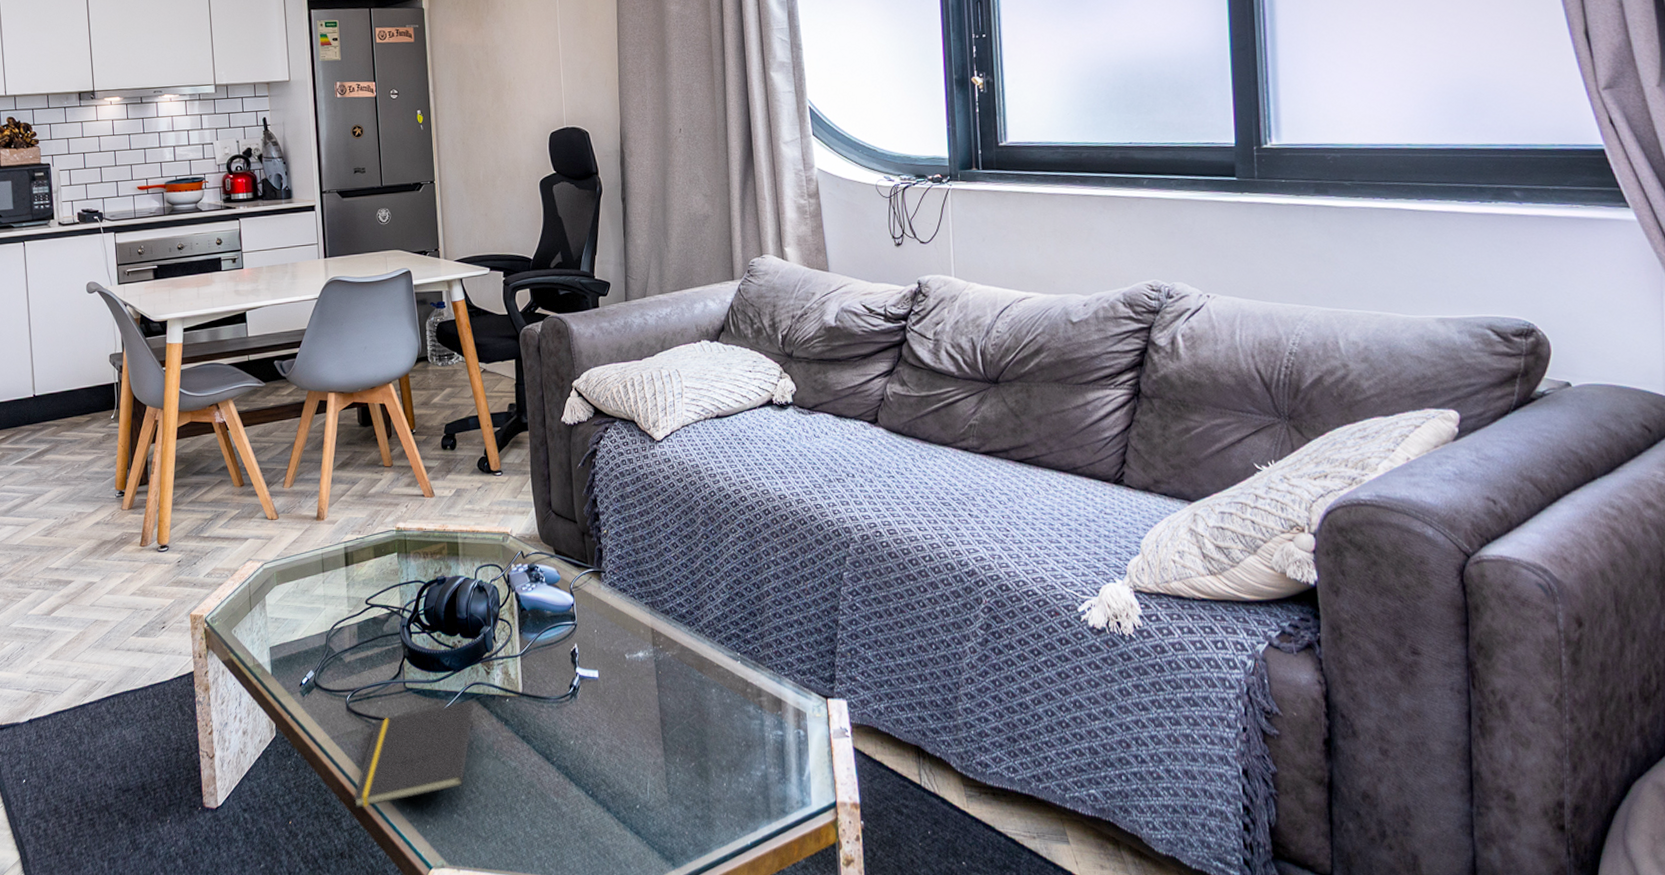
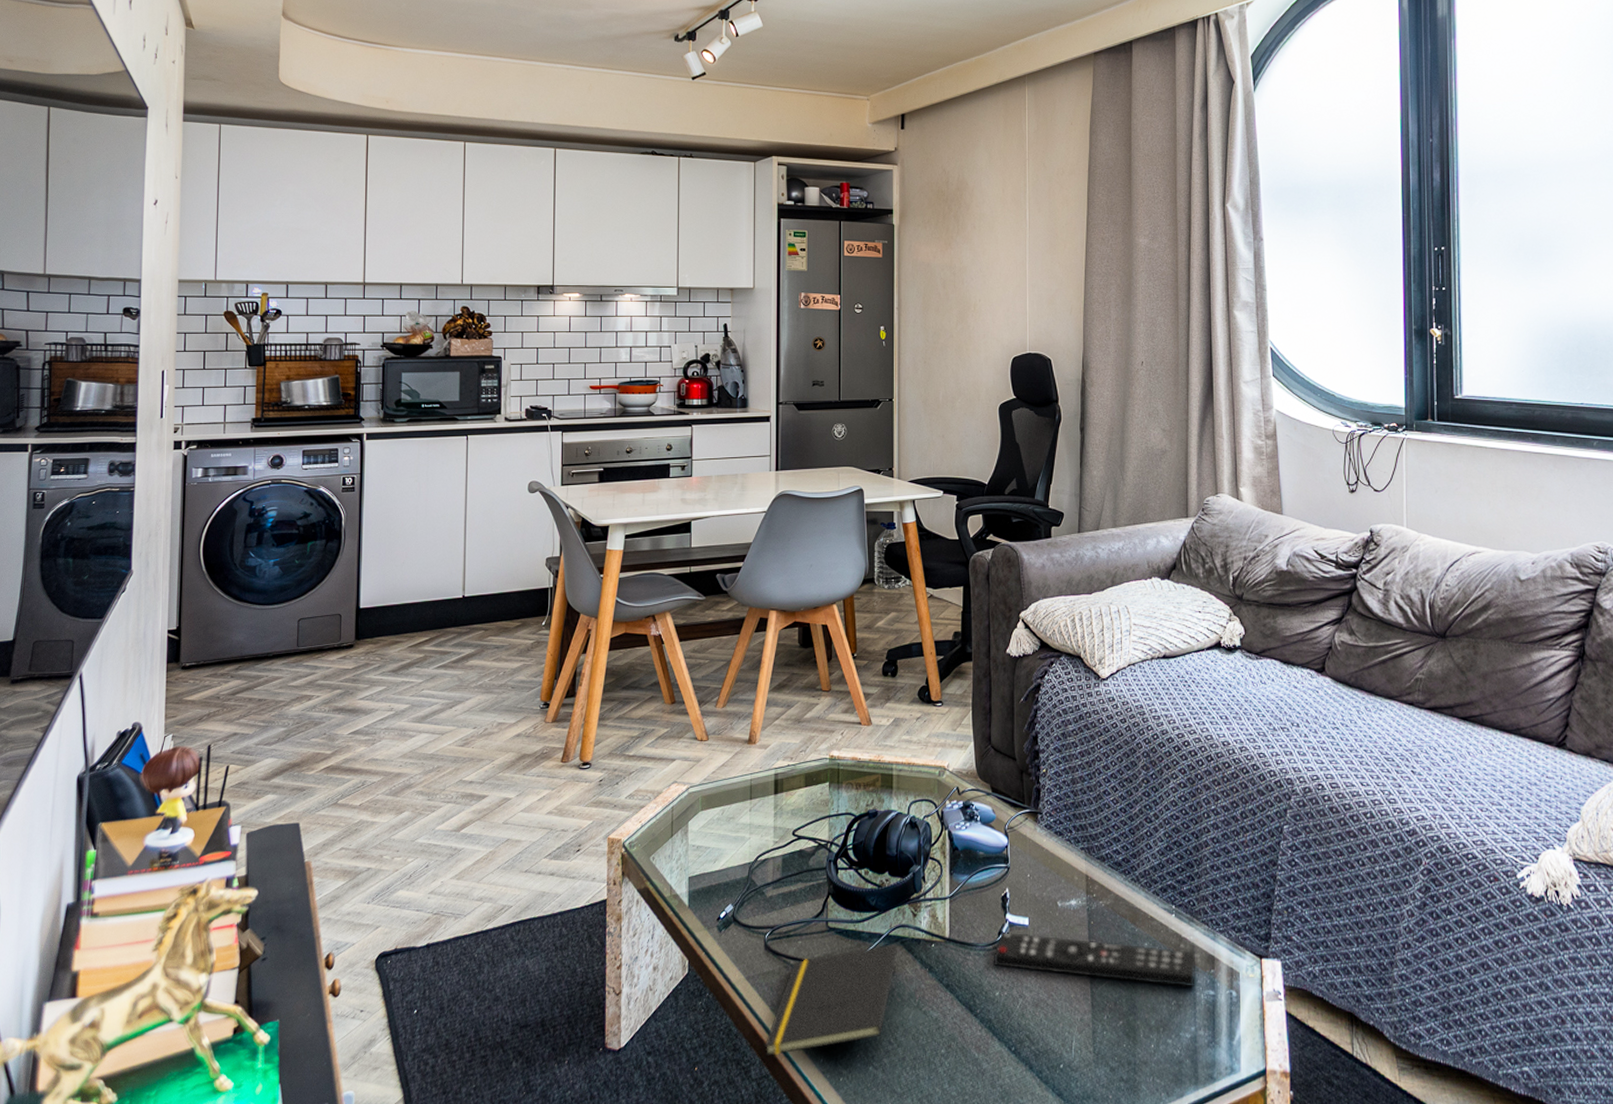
remote control: none [565,684,764,729] -> present [993,931,1197,988]

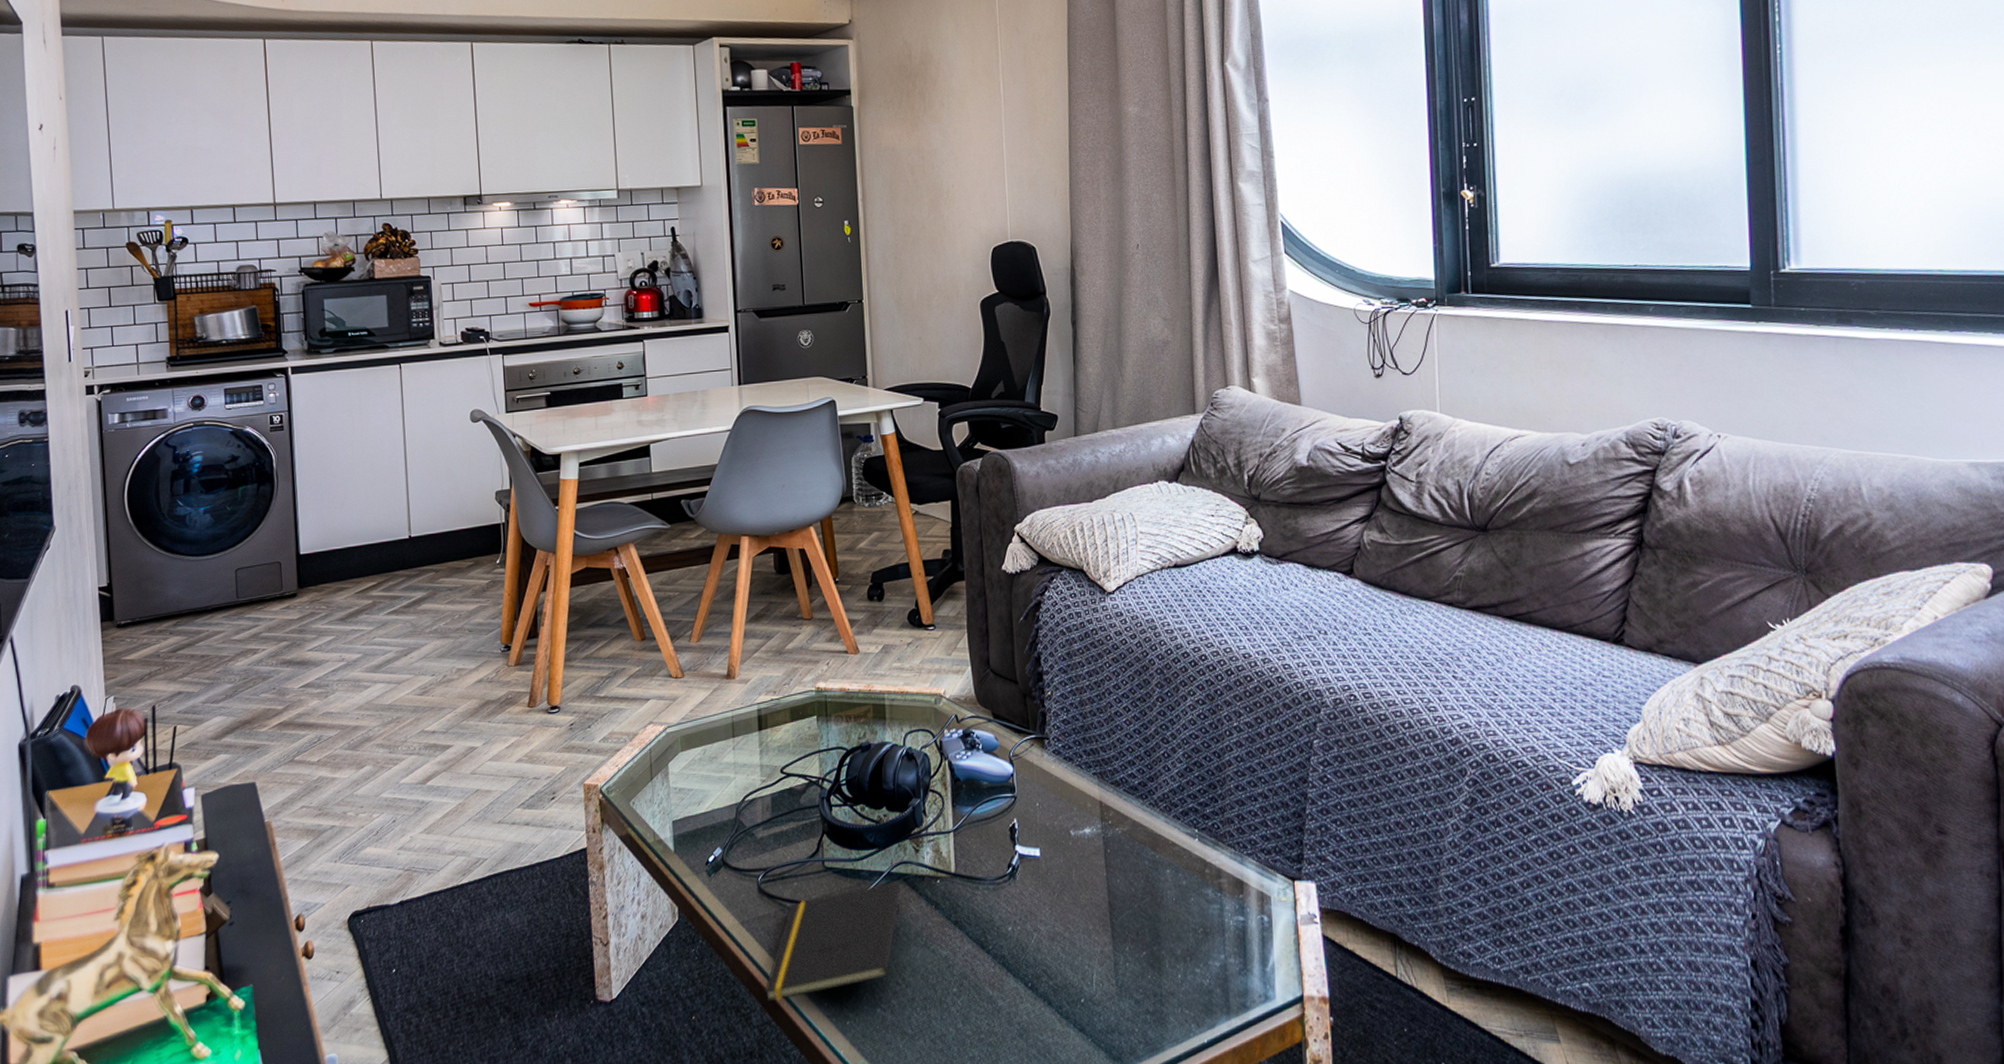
remote control: present [993,931,1197,988] -> none [1003,864,1224,914]

